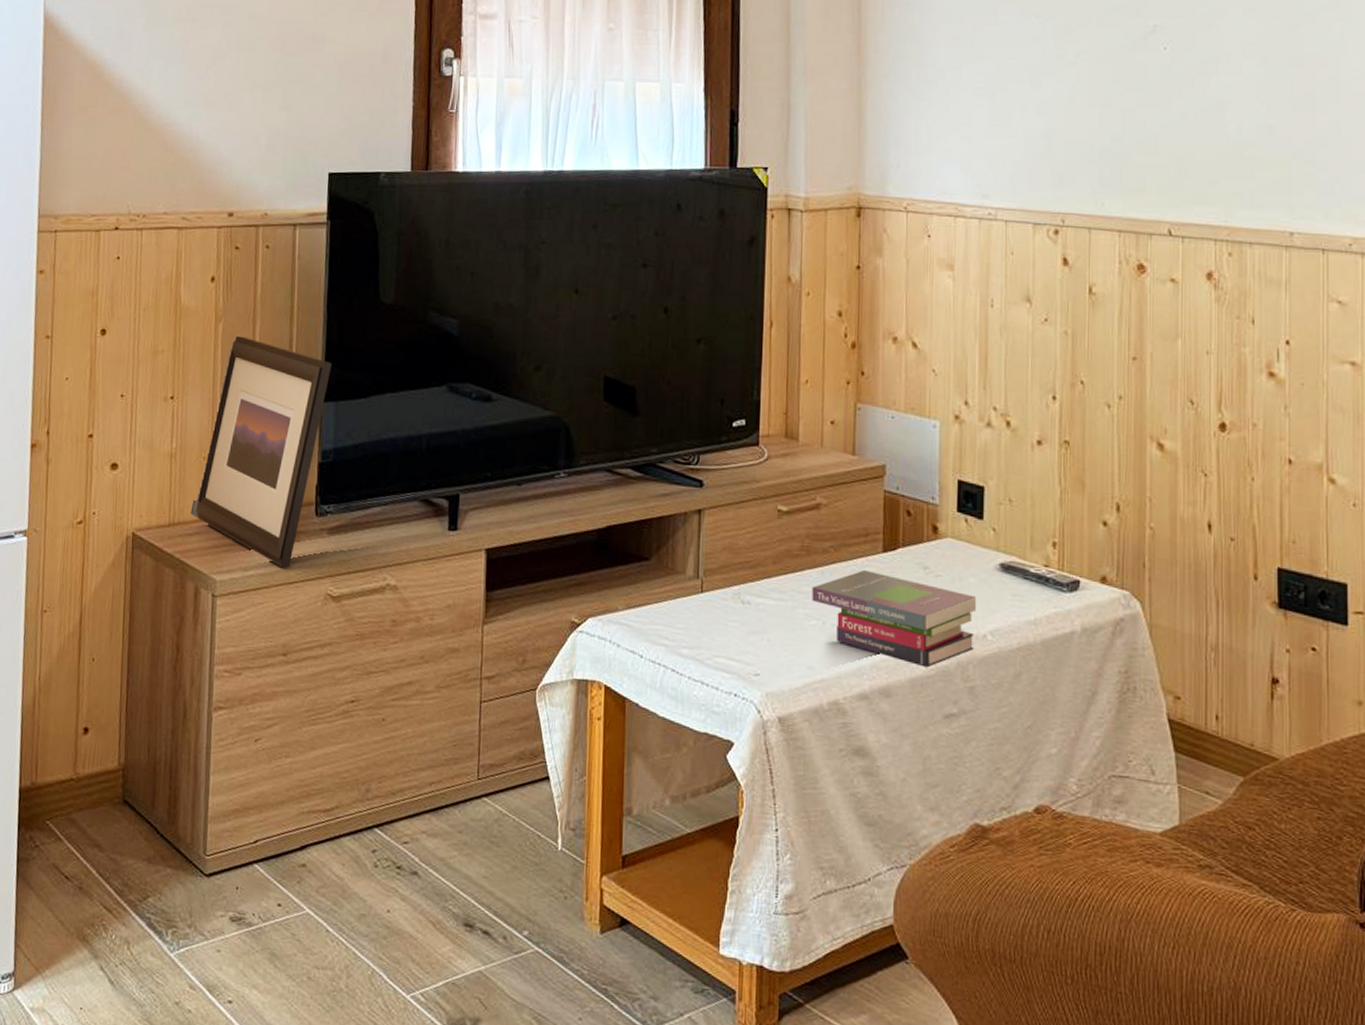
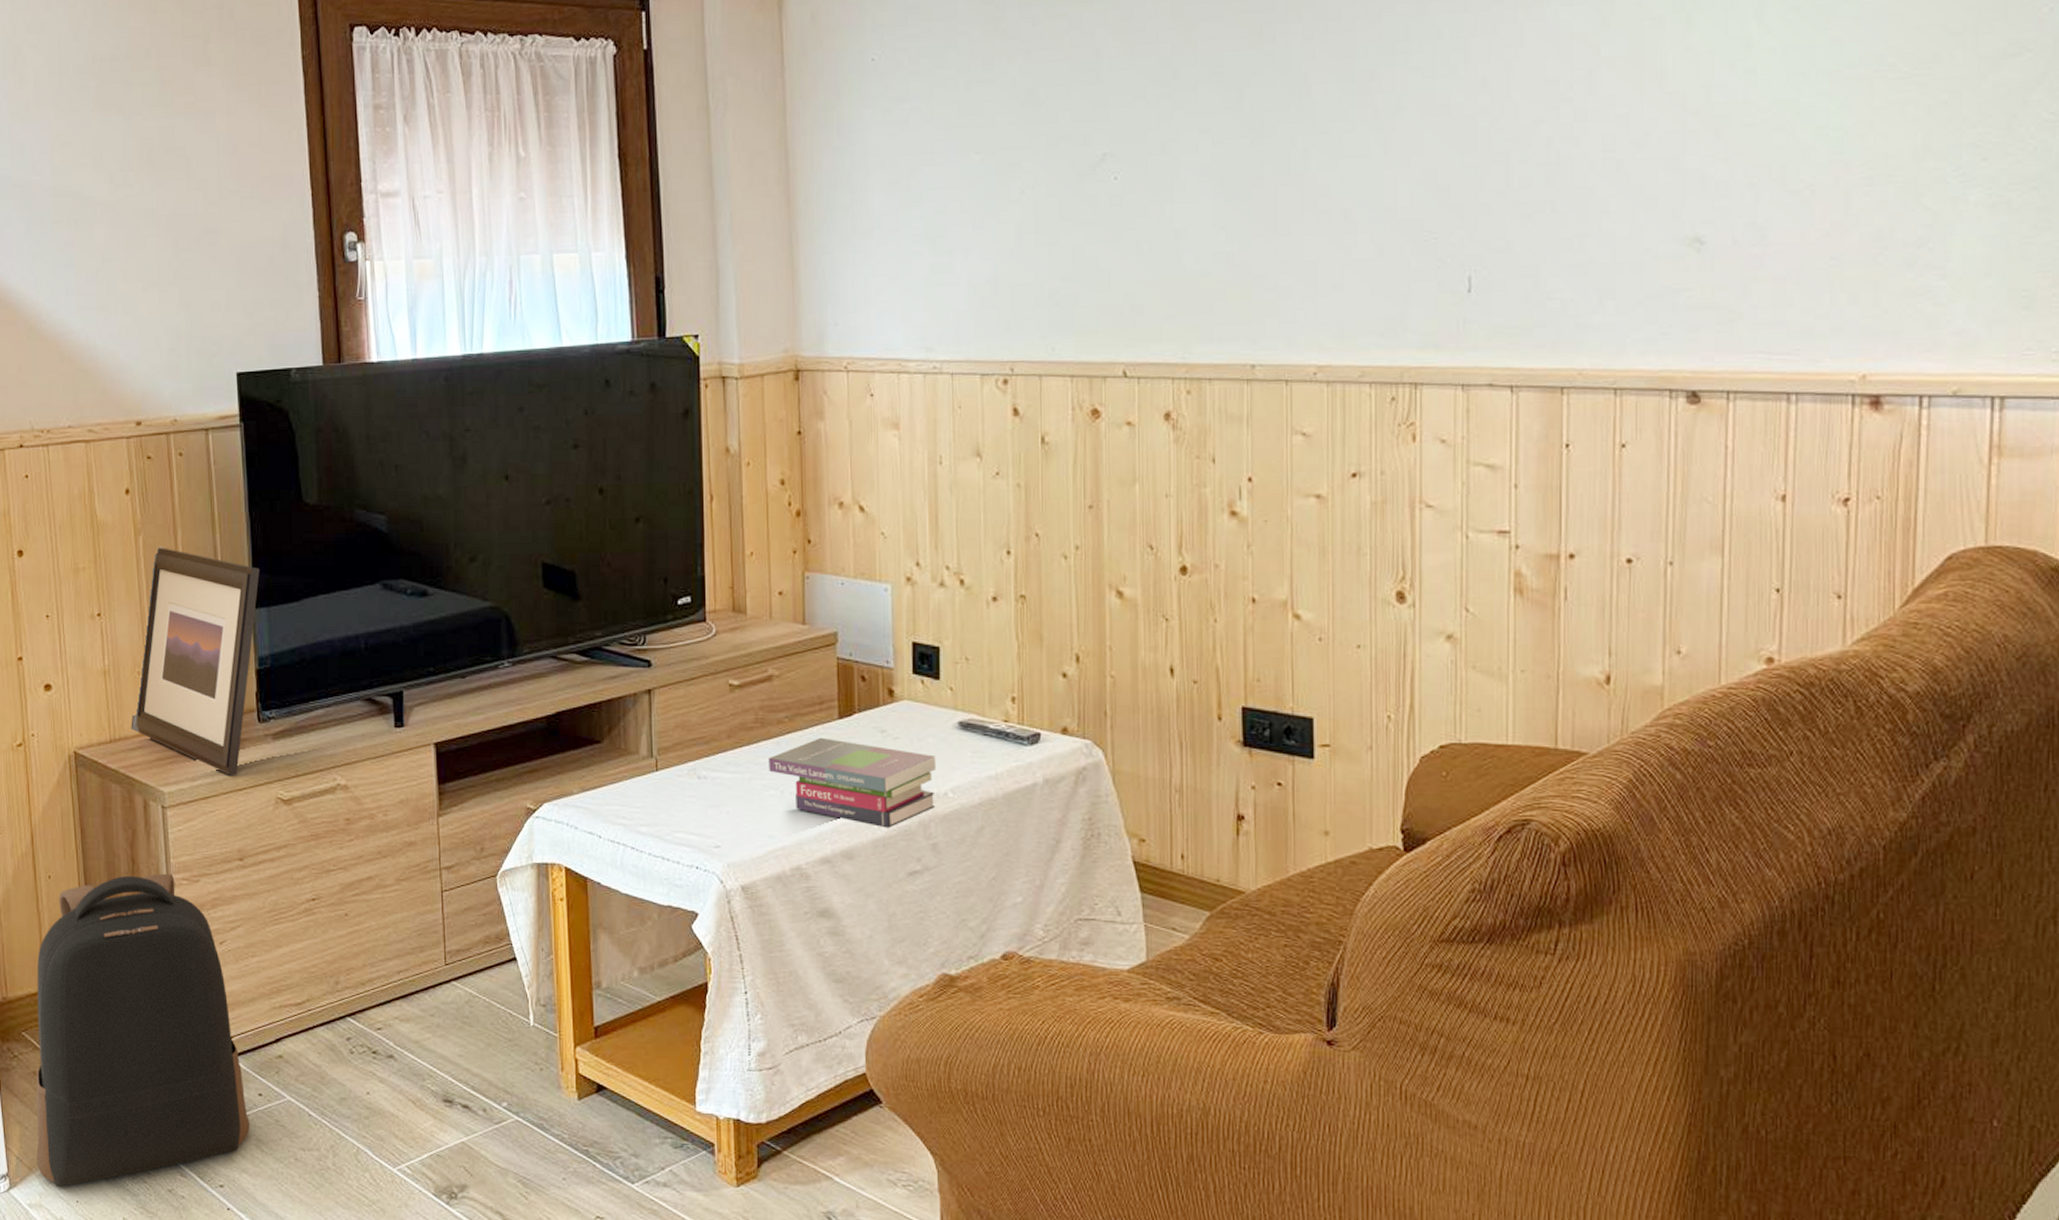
backpack: none [44,663,266,992] -> present [36,873,250,1188]

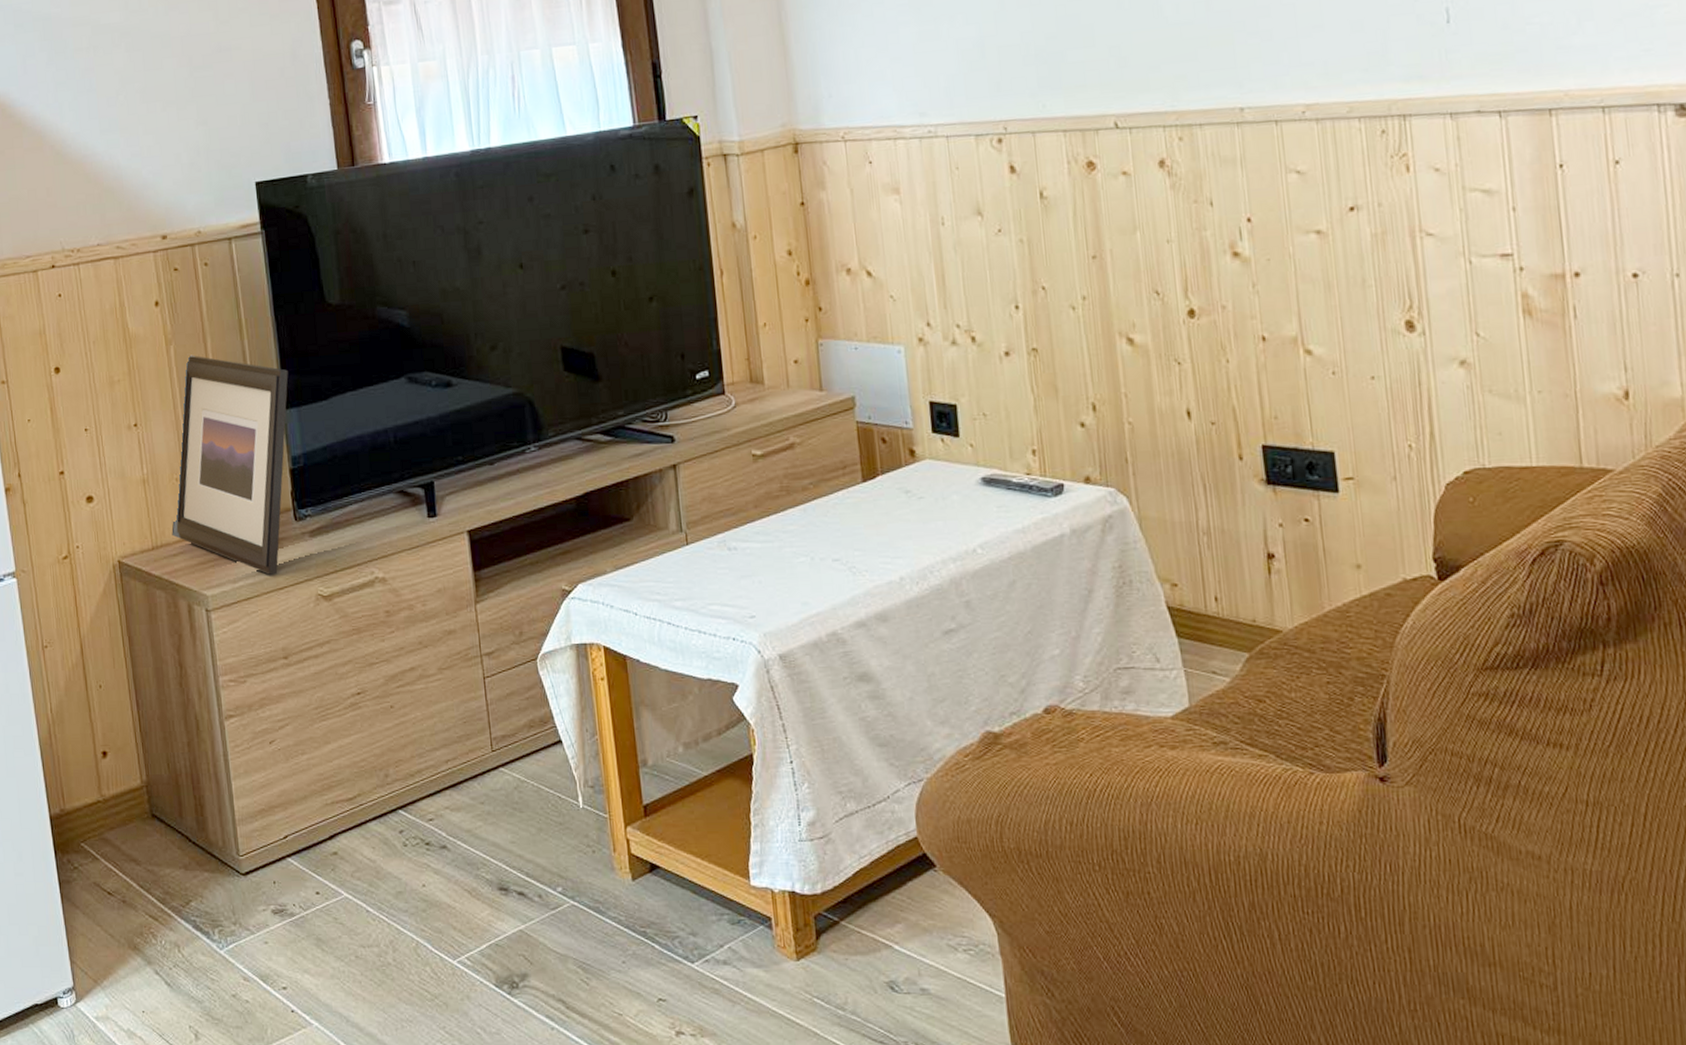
backpack: present [36,873,250,1188] -> none [92,676,309,999]
books: present [768,737,937,828] -> none [796,501,966,589]

